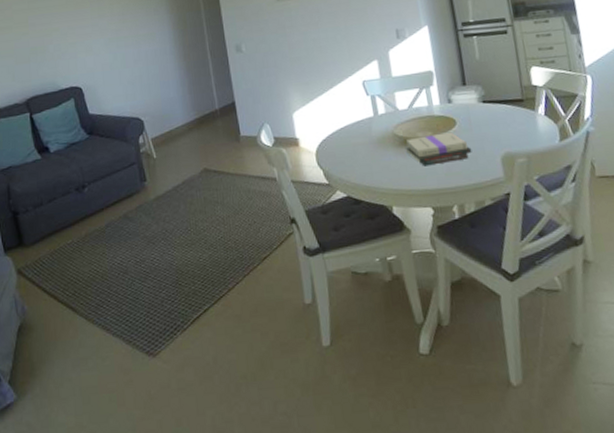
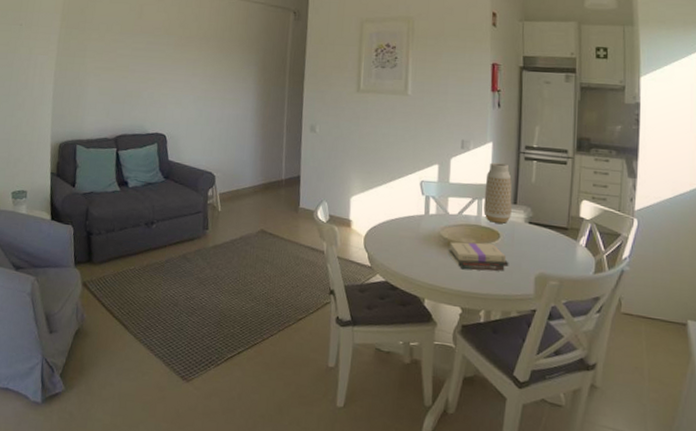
vase: none [428,45,463,110] -> present [483,162,512,224]

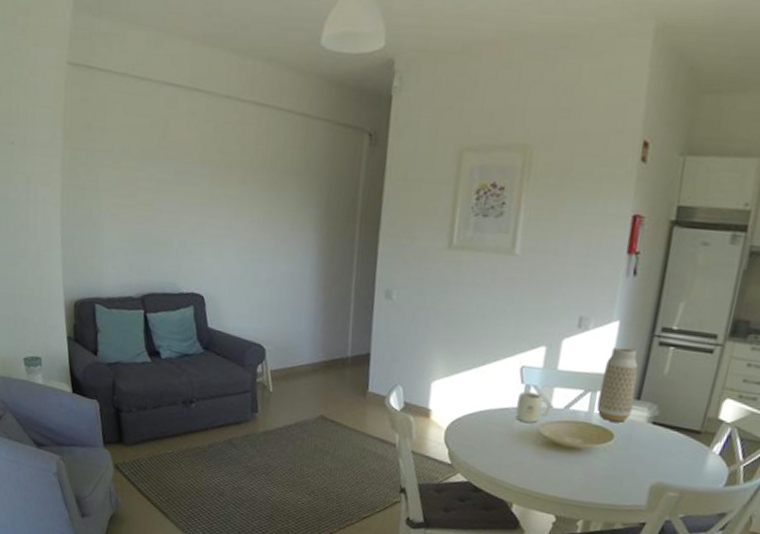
mug: none [420,201,448,228] -> present [515,391,552,424]
books: present [447,242,509,271] -> none [545,441,621,478]

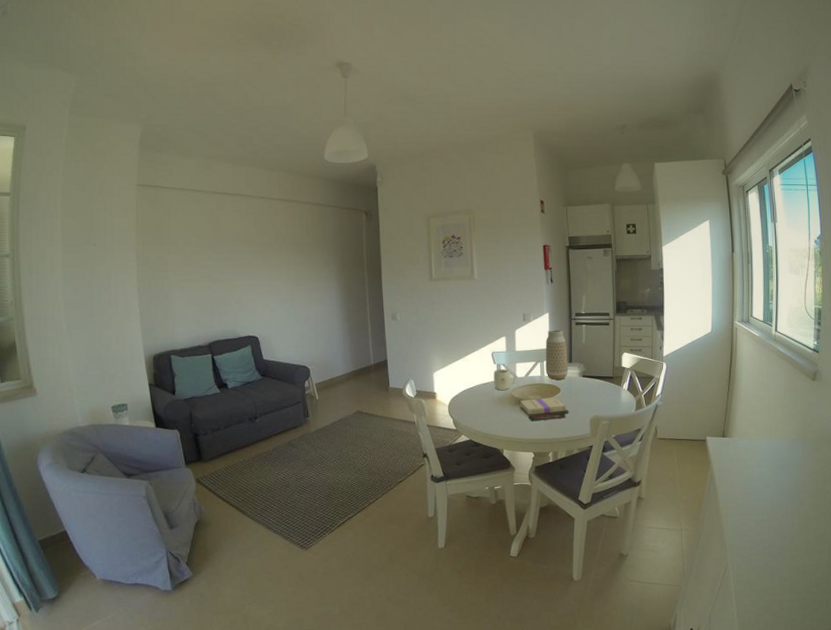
books: none [545,441,621,478] -> present [518,397,569,422]

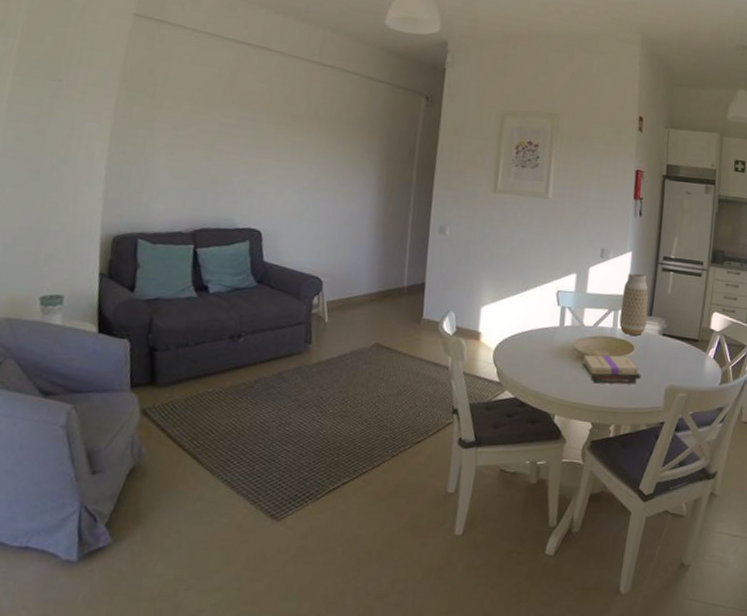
mug: present [494,369,517,391] -> none [554,312,583,341]

